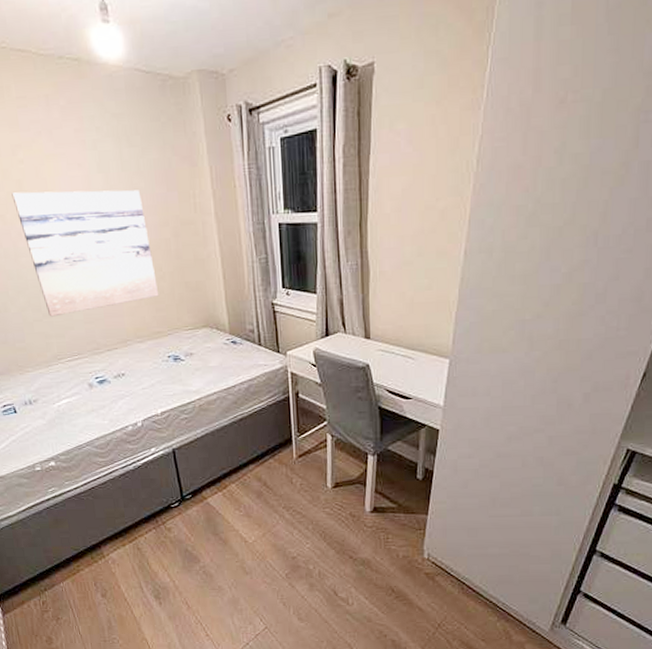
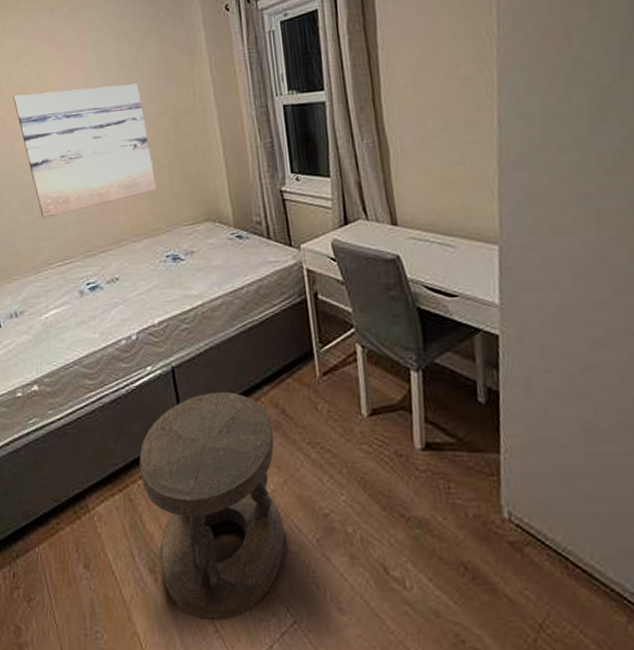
stool: none [145,469,261,629] -> present [139,392,285,621]

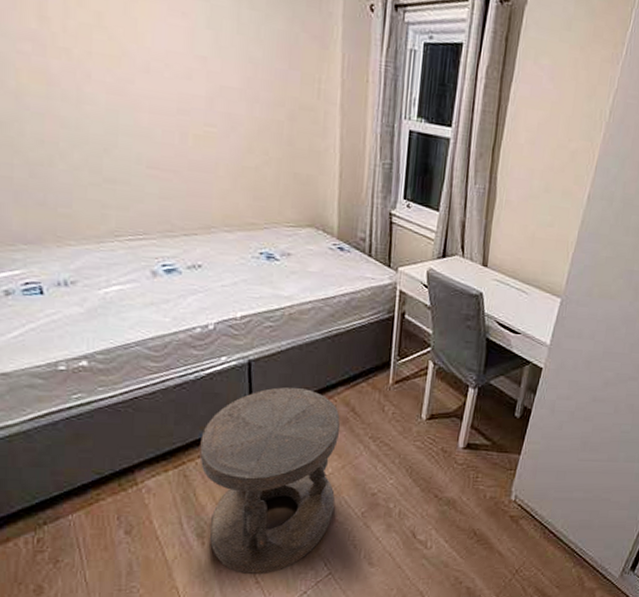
wall art: present [13,83,157,218] -> none [85,24,261,184]

